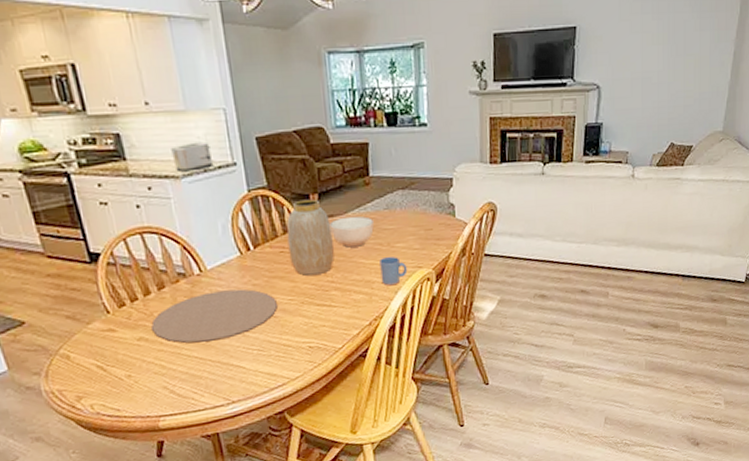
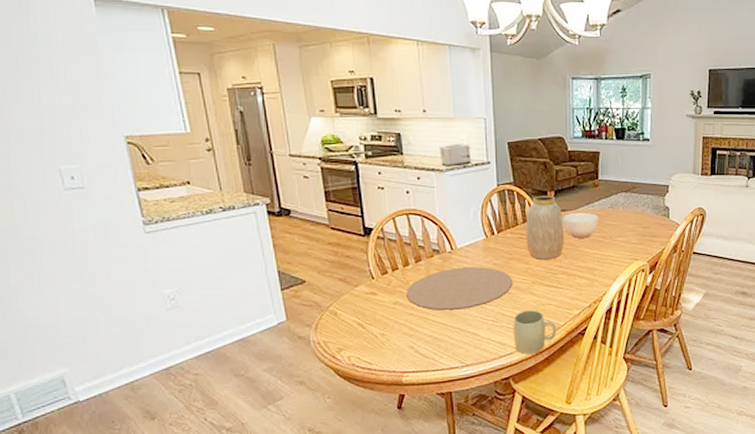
mug: none [282,333,335,384] -> present [513,310,557,354]
mug: present [379,256,408,286] -> none [602,248,626,274]

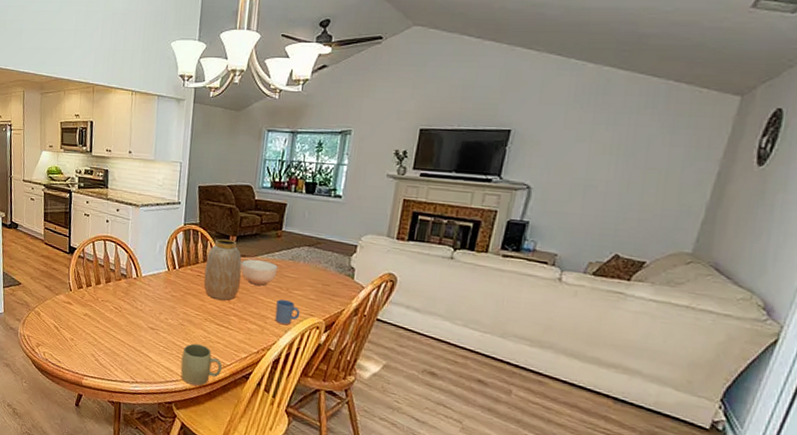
placemat: present [406,267,512,310] -> none [95,293,186,331]
toaster: present [439,143,472,167] -> none [137,183,165,204]
mug: none [602,248,626,274] -> present [275,299,300,326]

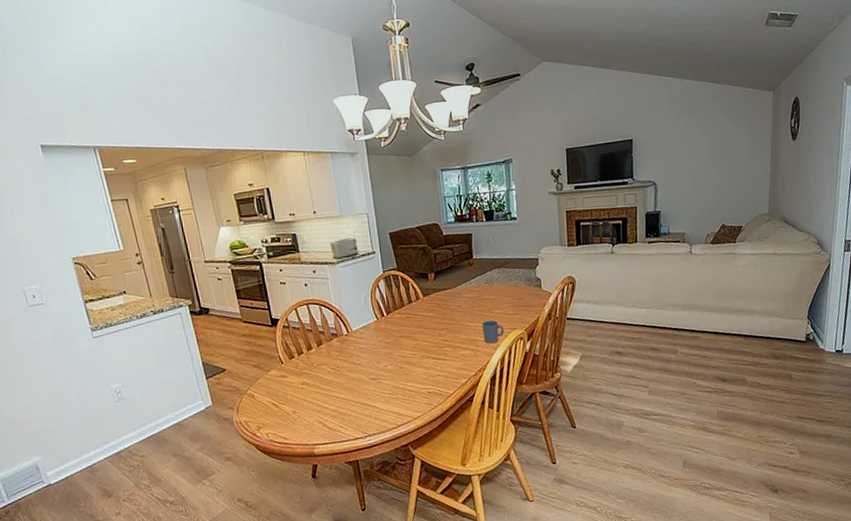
toaster: none [137,183,165,204] -> present [330,237,359,260]
mug: present [180,343,223,386] -> none [407,381,448,422]
vase: present [203,238,242,300] -> none [411,277,447,336]
bowl: present [240,259,279,286] -> none [443,289,478,314]

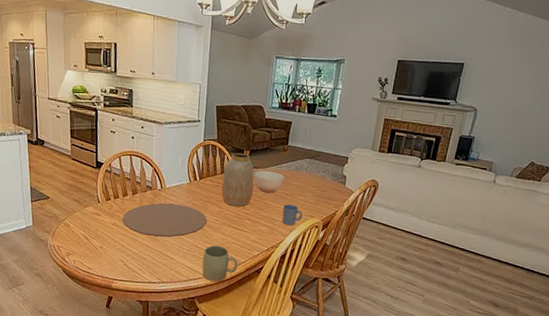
placemat: none [312,345,404,388] -> present [123,203,207,237]
toaster: present [330,237,359,260] -> none [161,102,186,121]
mug: none [407,381,448,422] -> present [202,245,239,282]
vase: none [411,277,447,336] -> present [221,152,255,207]
bowl: none [443,289,478,314] -> present [253,170,286,193]

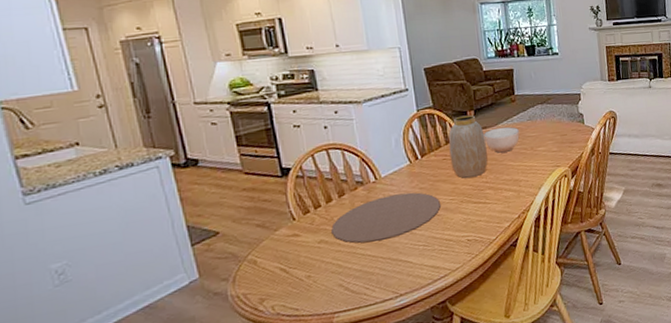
mug: present [202,245,239,282] -> none [445,228,490,275]
mug: present [282,204,303,226] -> none [525,158,548,184]

